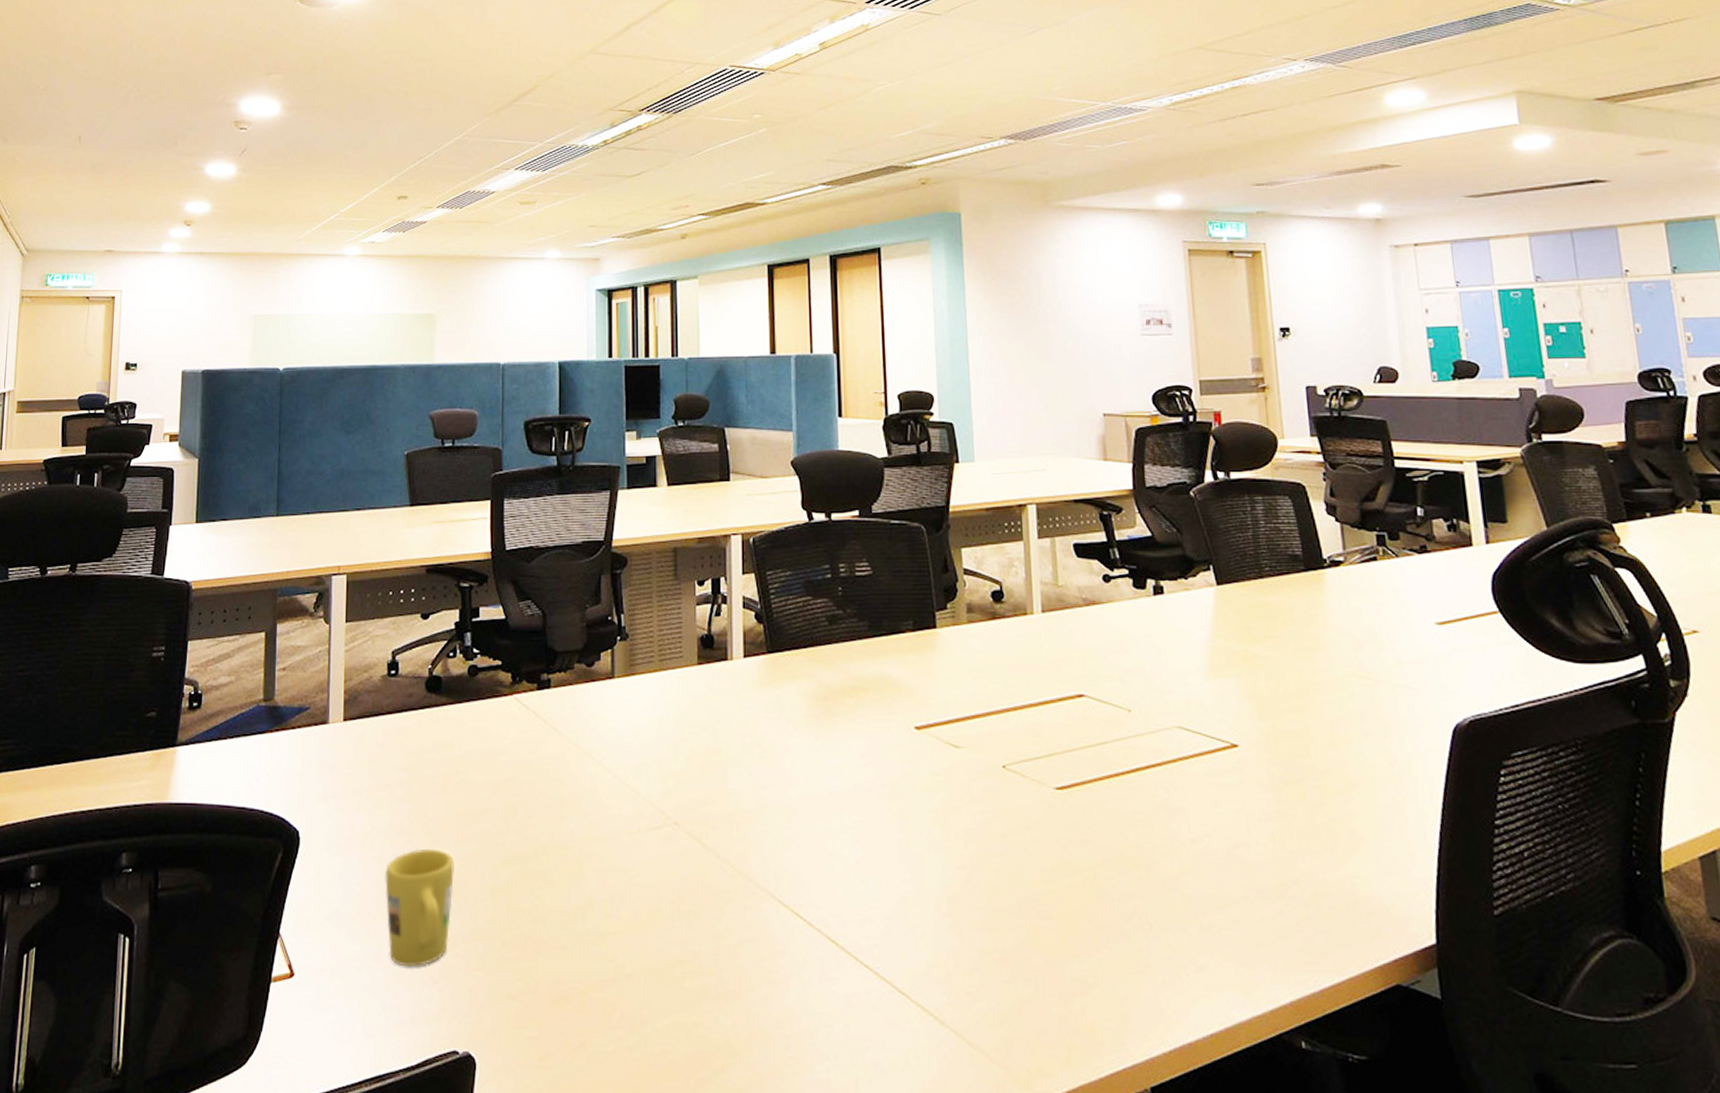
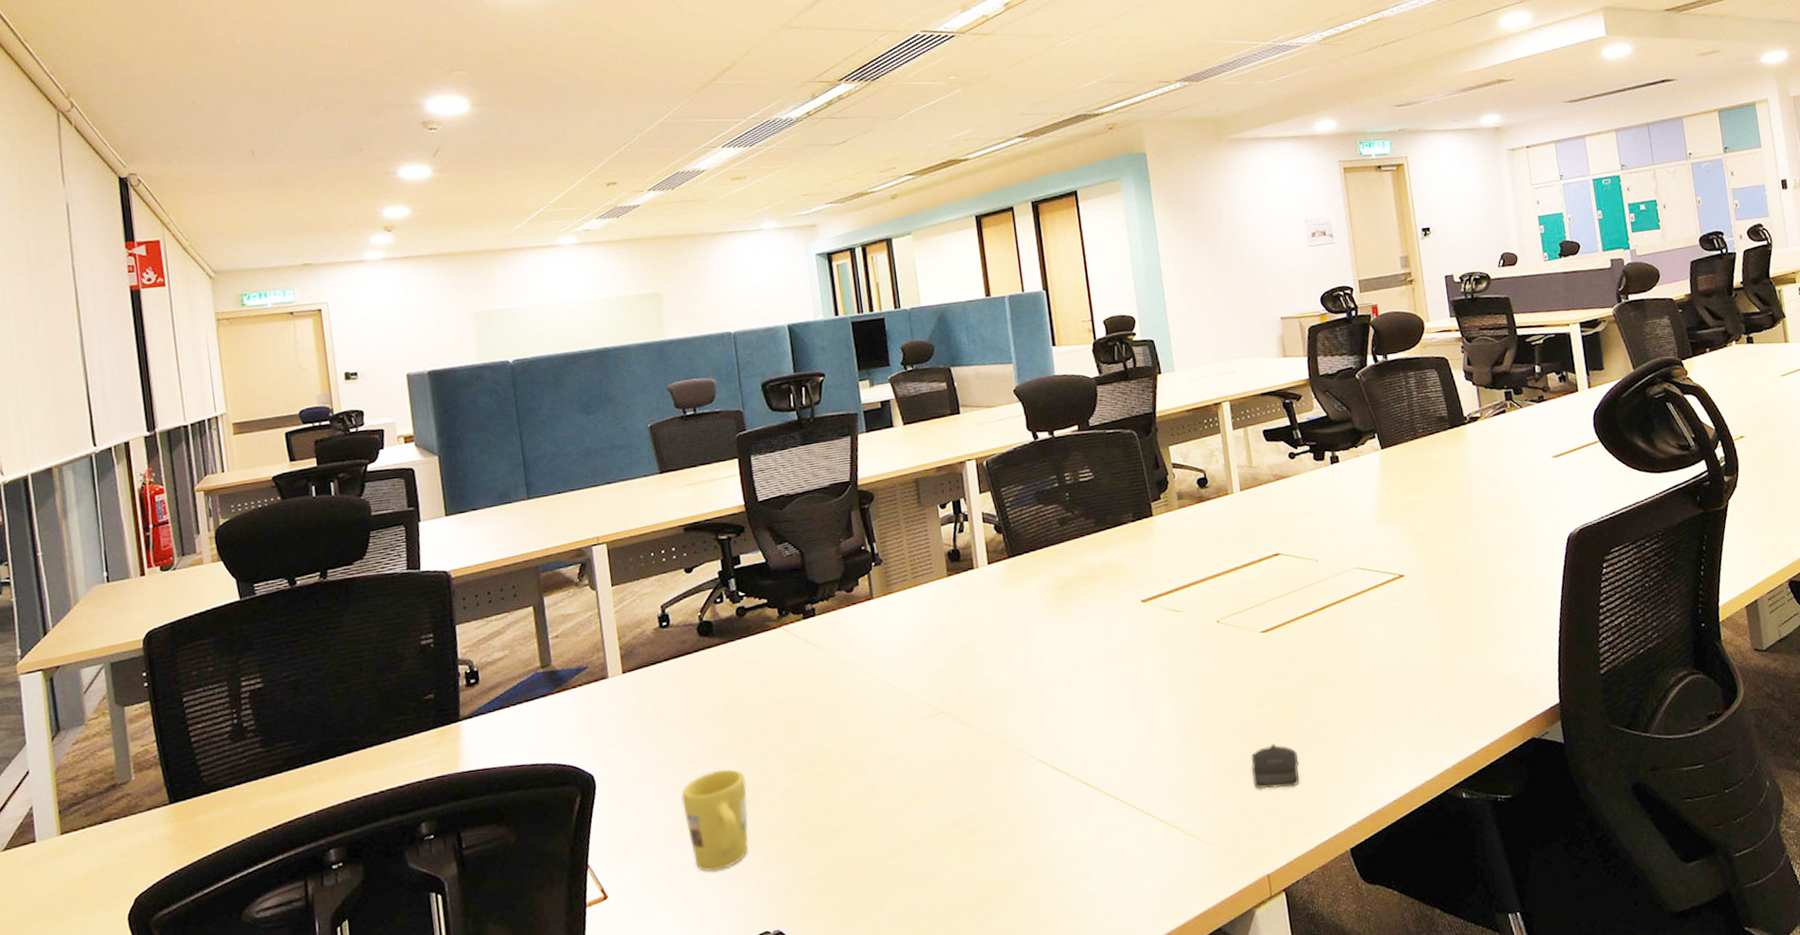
computer mouse: none [1033,931,1091,992] -> present [1251,743,1299,790]

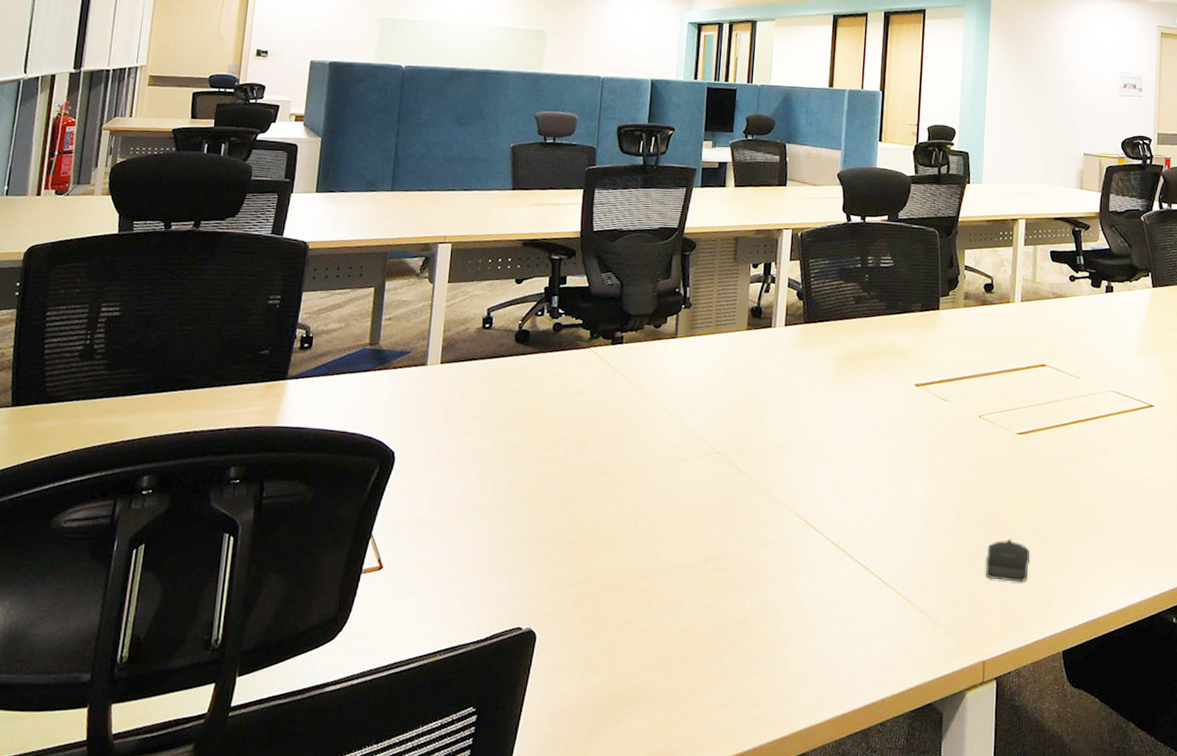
mug: present [681,769,749,871] -> none [467,468,530,562]

